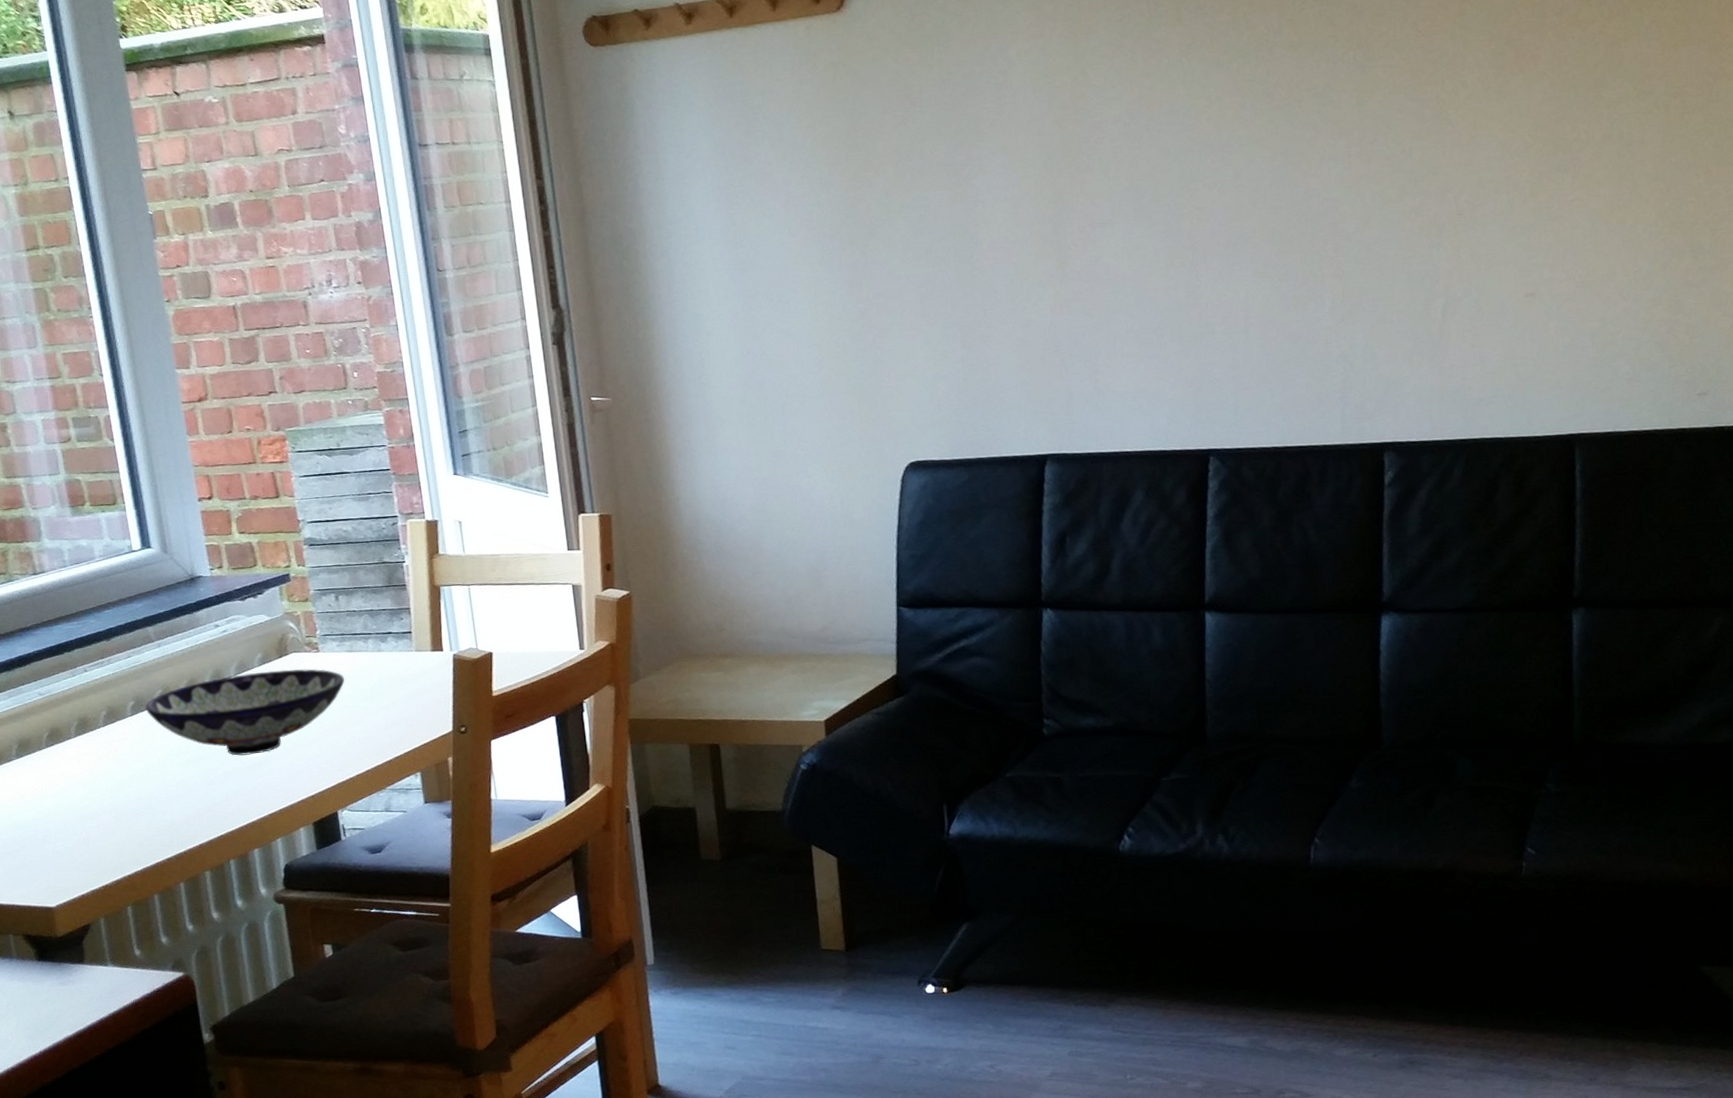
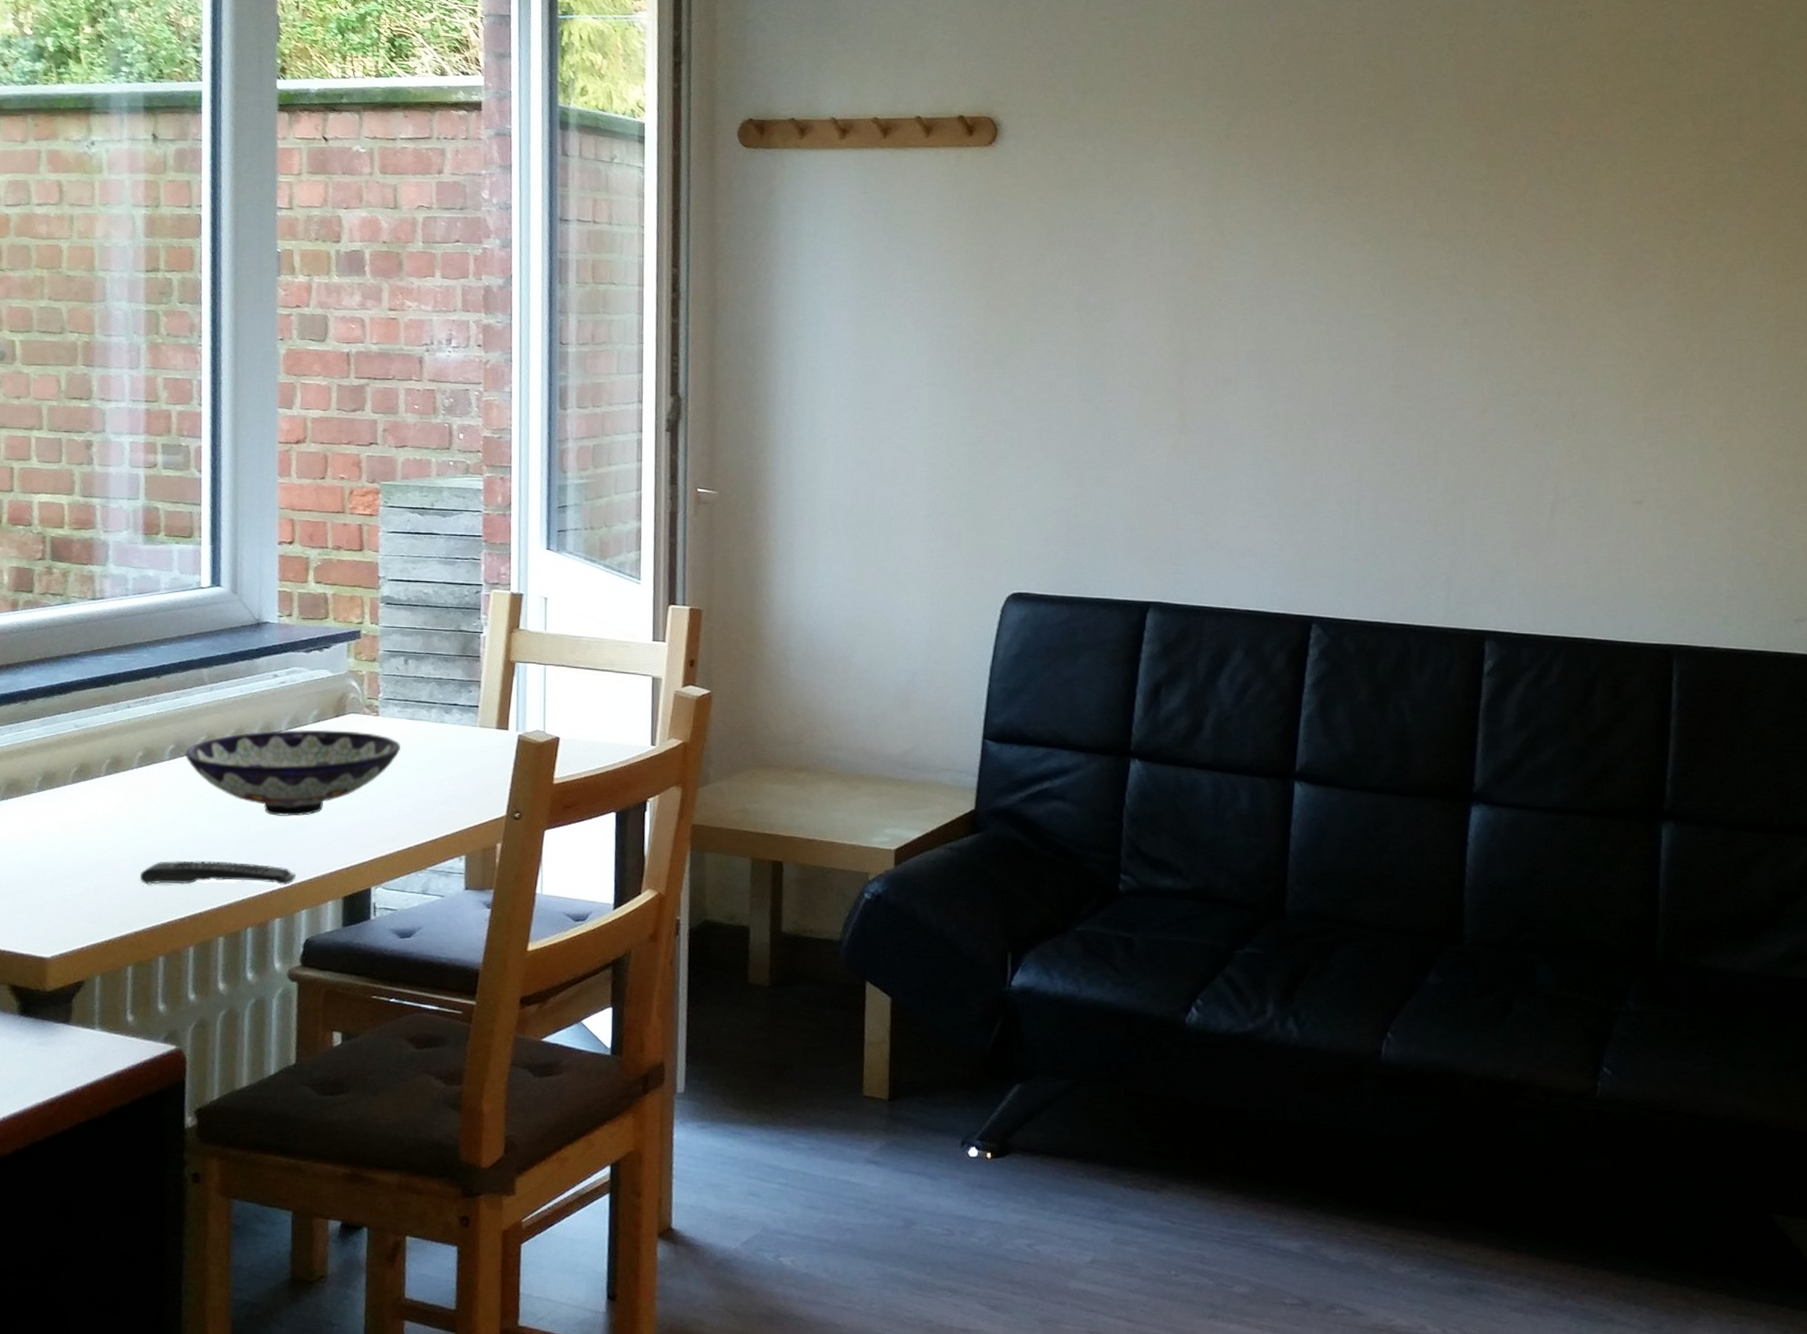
remote control: none [123,801,267,832] -> present [139,860,297,885]

